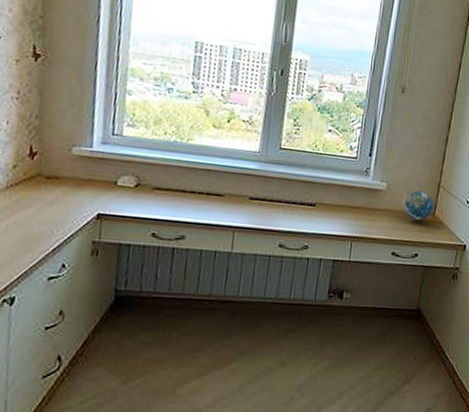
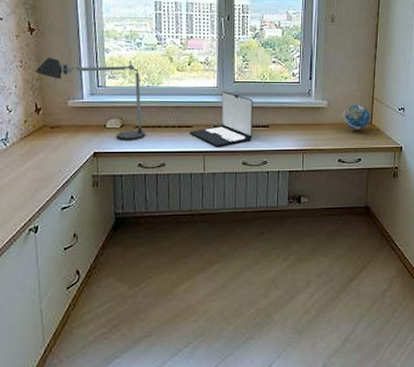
desk lamp: none [34,91,169,205] -> present [34,57,146,140]
laptop: none [219,157,300,223] -> present [189,91,253,146]

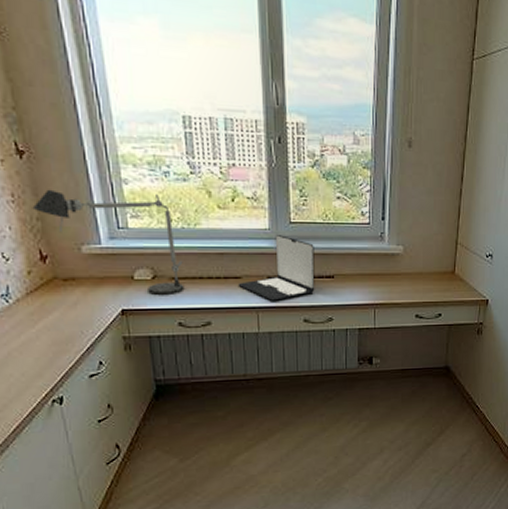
globe: present [343,104,371,130] -> none [421,250,454,281]

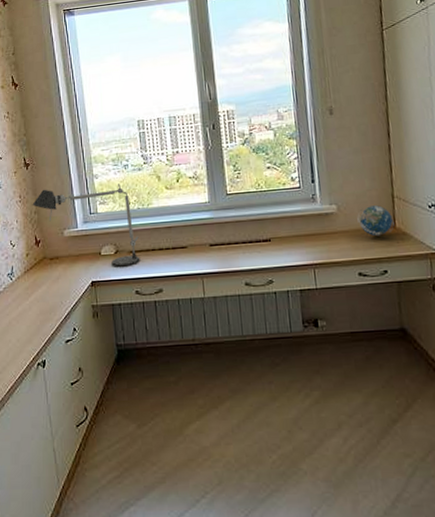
laptop: present [237,233,315,301] -> none [184,205,254,267]
globe: none [421,250,454,281] -> present [357,205,395,237]

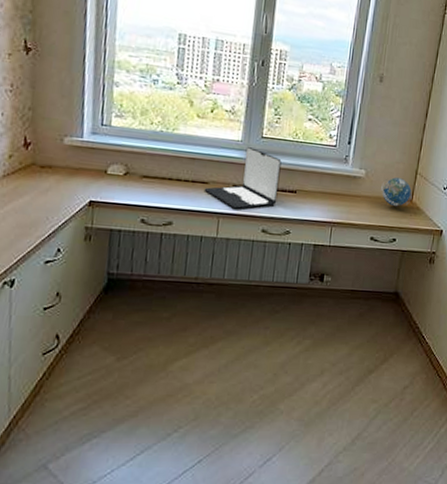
desk lamp: present [32,183,140,267] -> none [27,83,156,192]
laptop: none [184,205,254,267] -> present [204,146,282,209]

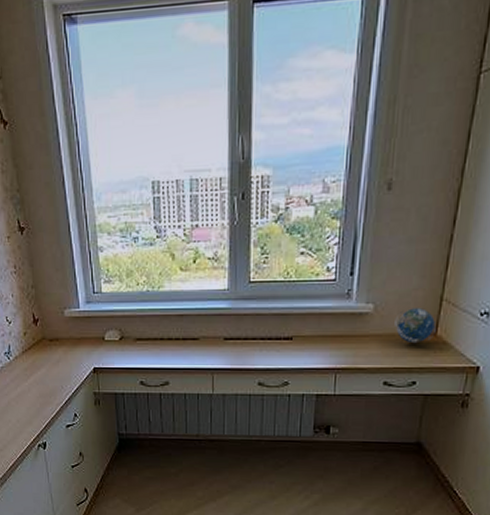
laptop: present [204,146,282,209] -> none [195,294,273,363]

